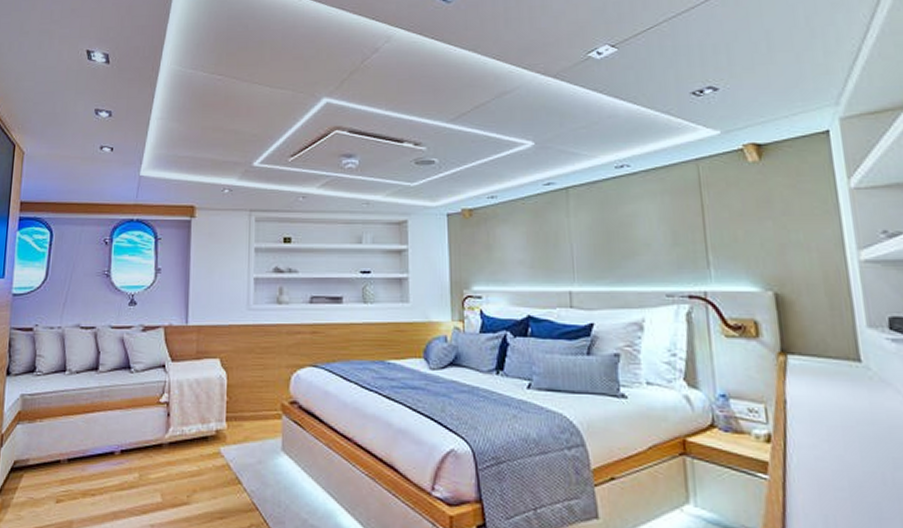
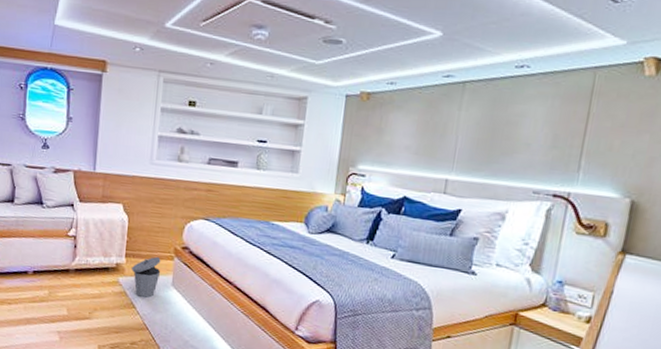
trash can: none [233,416,268,470] -> present [131,256,161,299]

